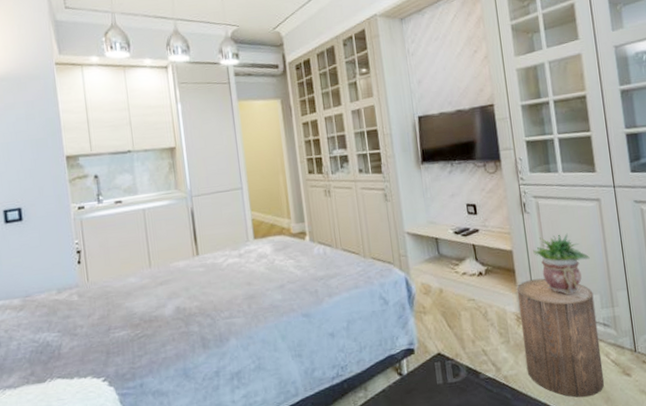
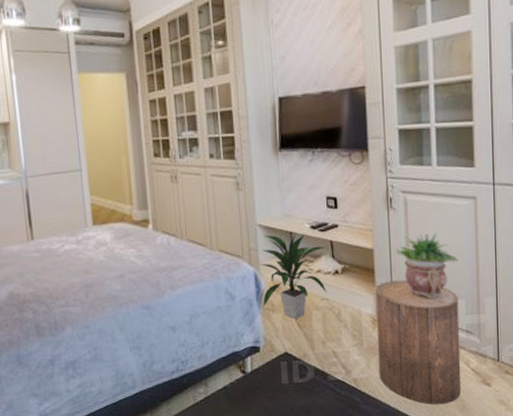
indoor plant: none [411,239,473,320] -> present [261,234,328,319]

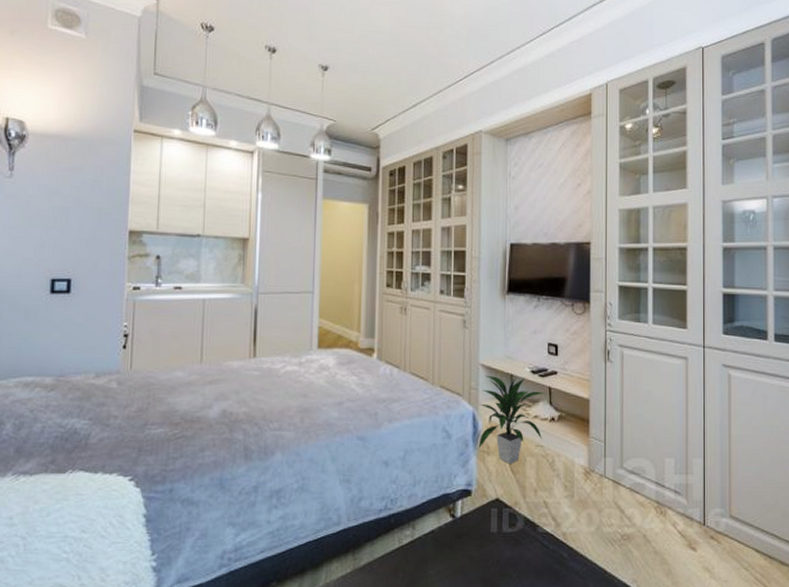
stool: present [375,280,462,405] -> none [588,433,668,567]
potted plant: present [396,232,458,298] -> none [611,388,669,454]

